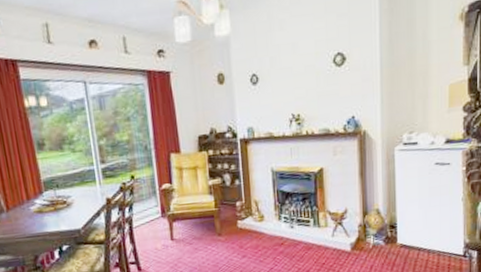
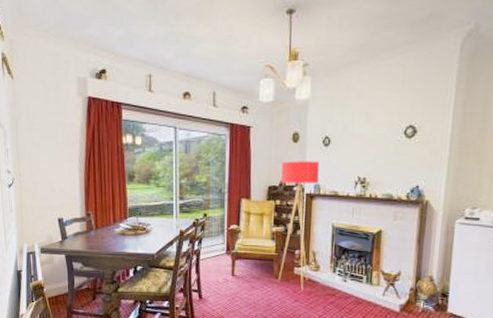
floor lamp: none [208,102,254,245] -> present [278,161,319,291]

